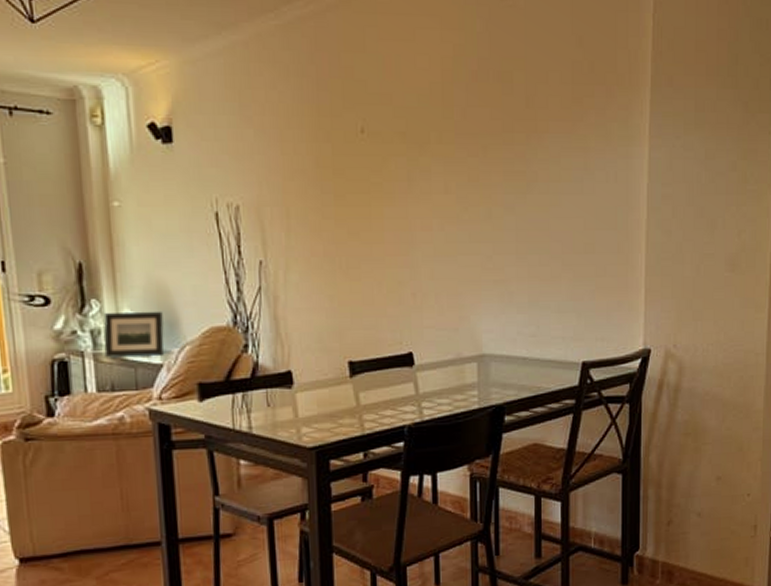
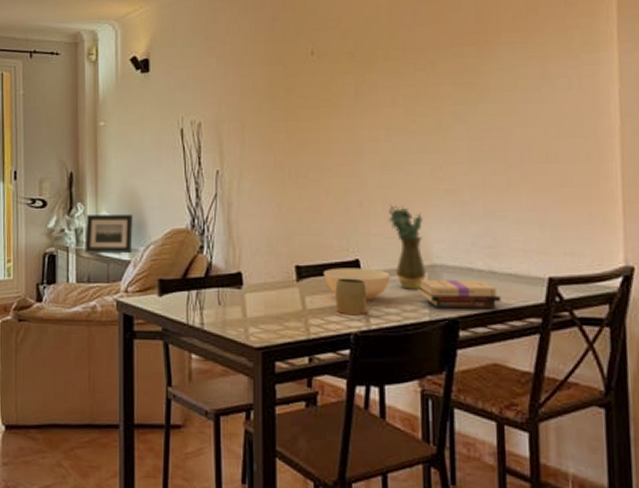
bowl: none [377,360,442,393] -> present [323,267,390,301]
mug: none [389,371,421,408] -> present [335,278,368,315]
vase: none [441,295,476,381] -> present [388,204,426,291]
books: none [467,367,542,396] -> present [417,279,501,309]

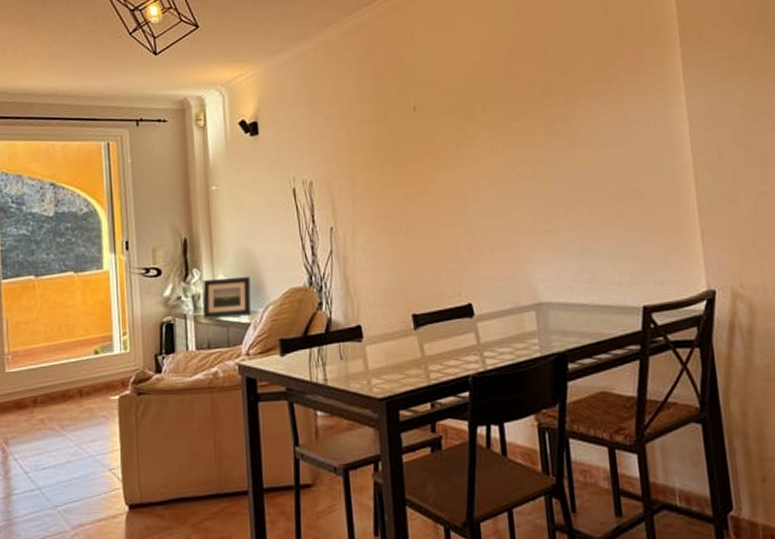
bowl: present [323,267,390,301] -> none [439,311,502,343]
mug: present [335,278,368,315] -> none [451,321,483,358]
vase: present [388,204,426,291] -> none [495,248,534,330]
books: present [417,279,501,309] -> none [527,313,603,344]

